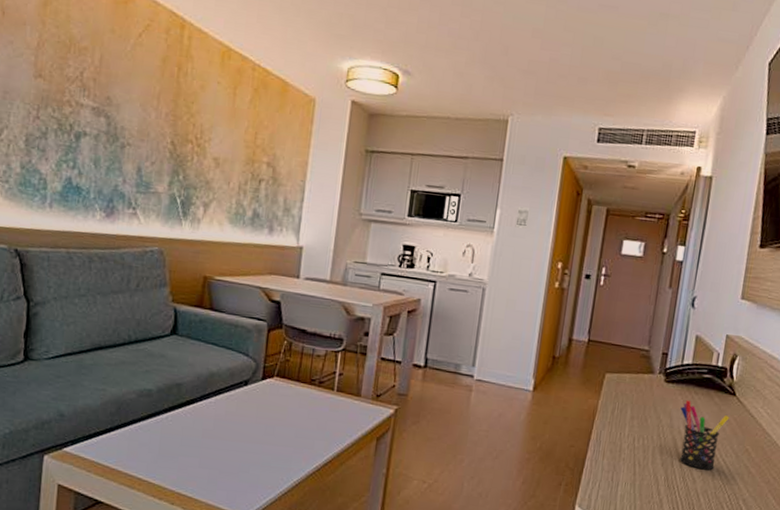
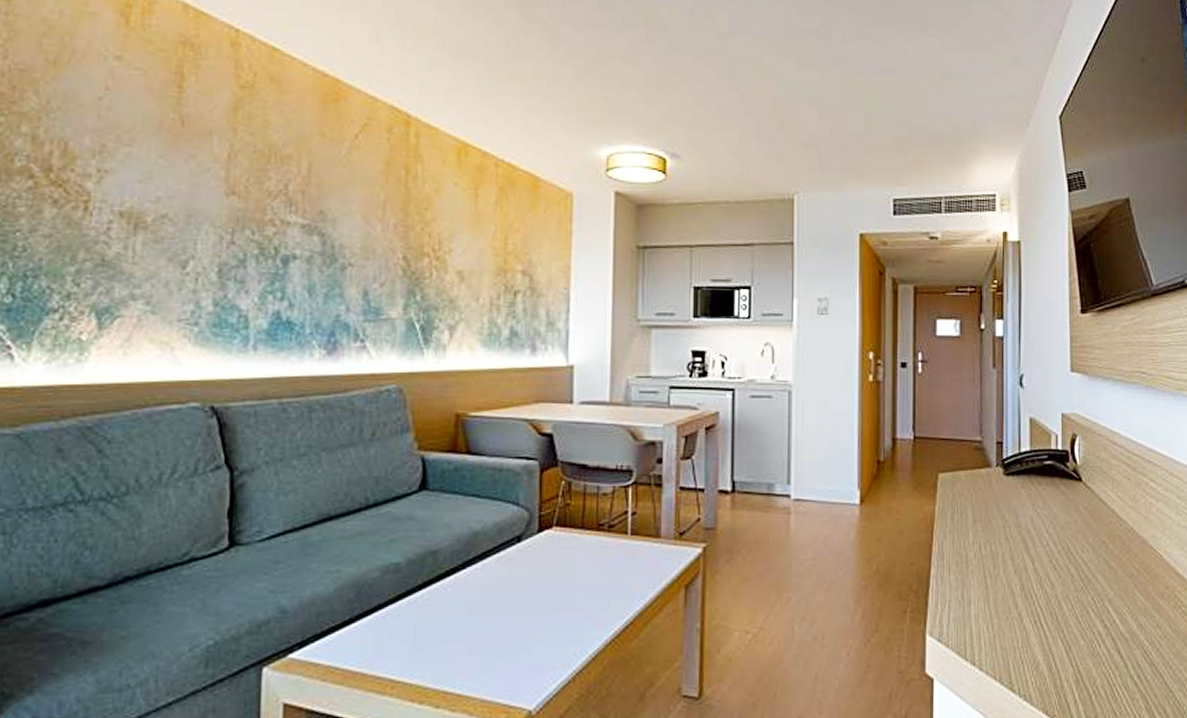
pen holder: present [680,400,729,470] -> none [1025,493,1079,572]

